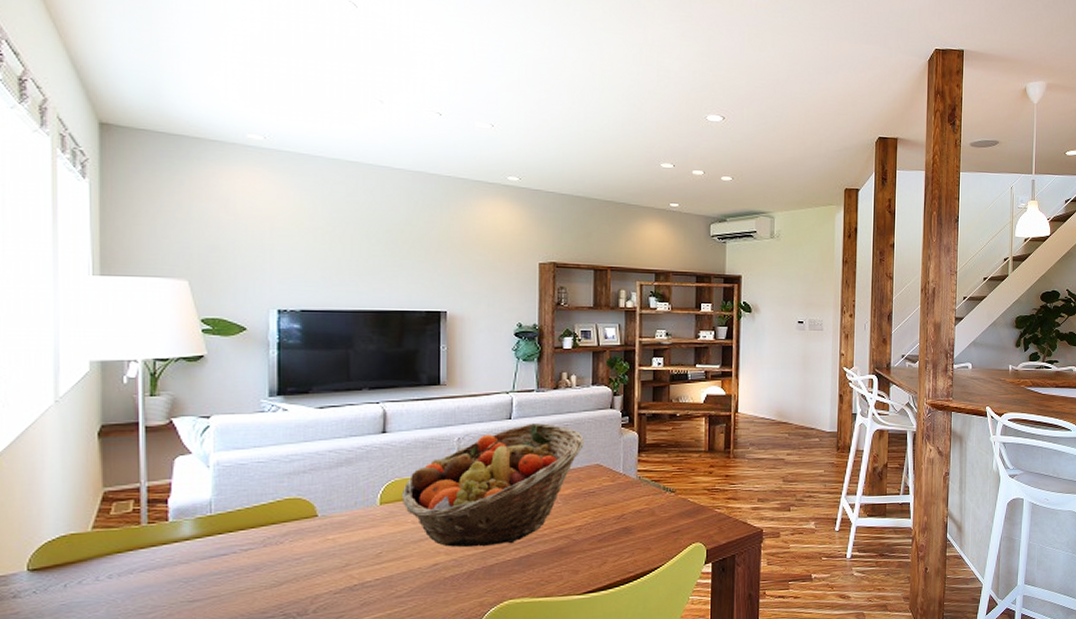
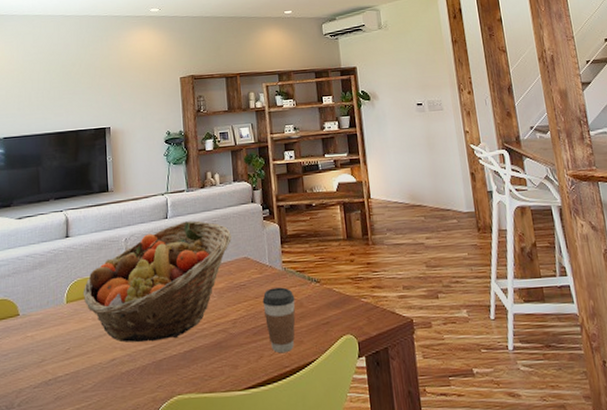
coffee cup: none [612,495,647,560] -> present [262,287,296,354]

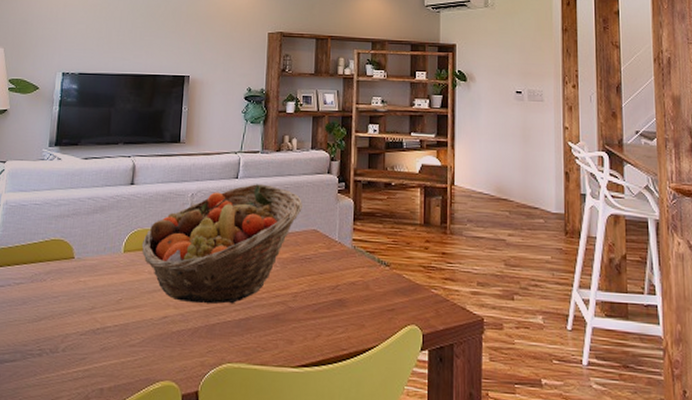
coffee cup: present [262,287,296,354] -> none [327,265,362,335]

